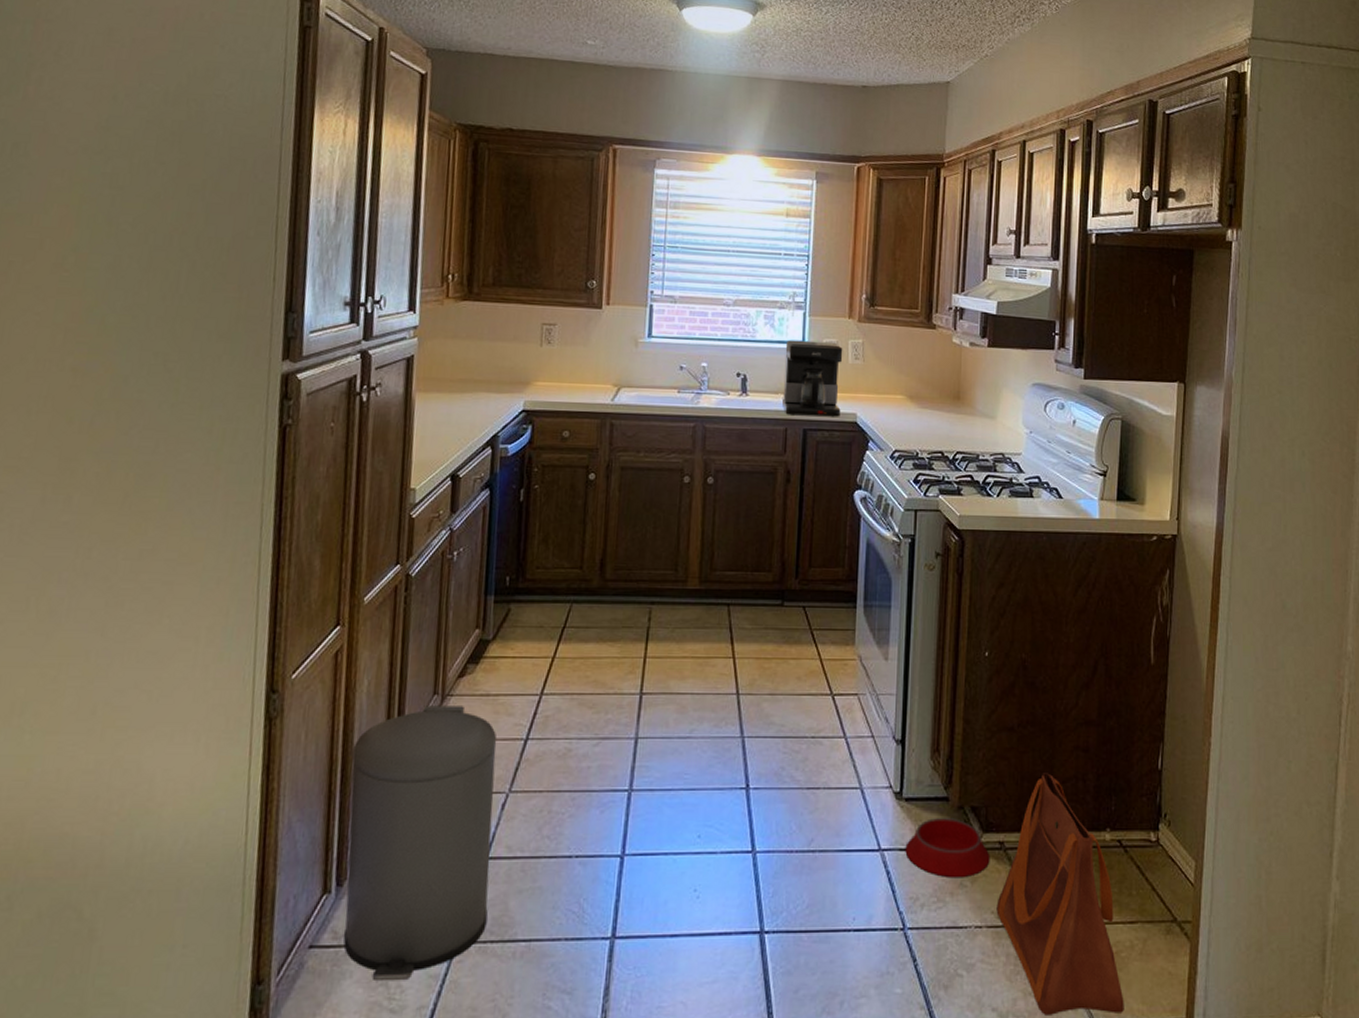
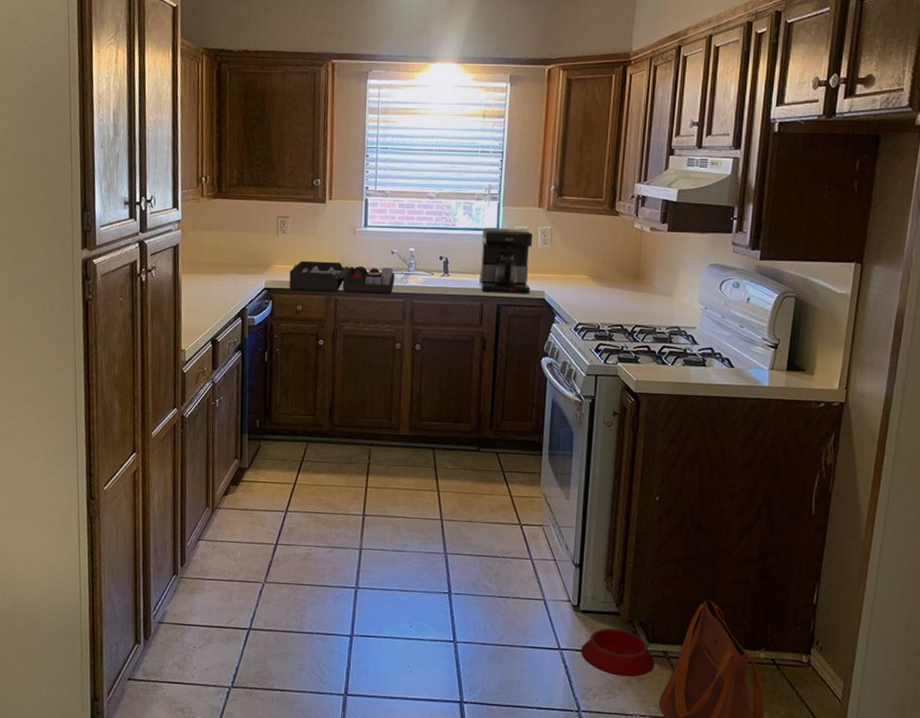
pedal bin: present [343,705,497,982] -> none [149,515,254,709]
tool set: none [553,376,684,419] -> present [289,260,395,295]

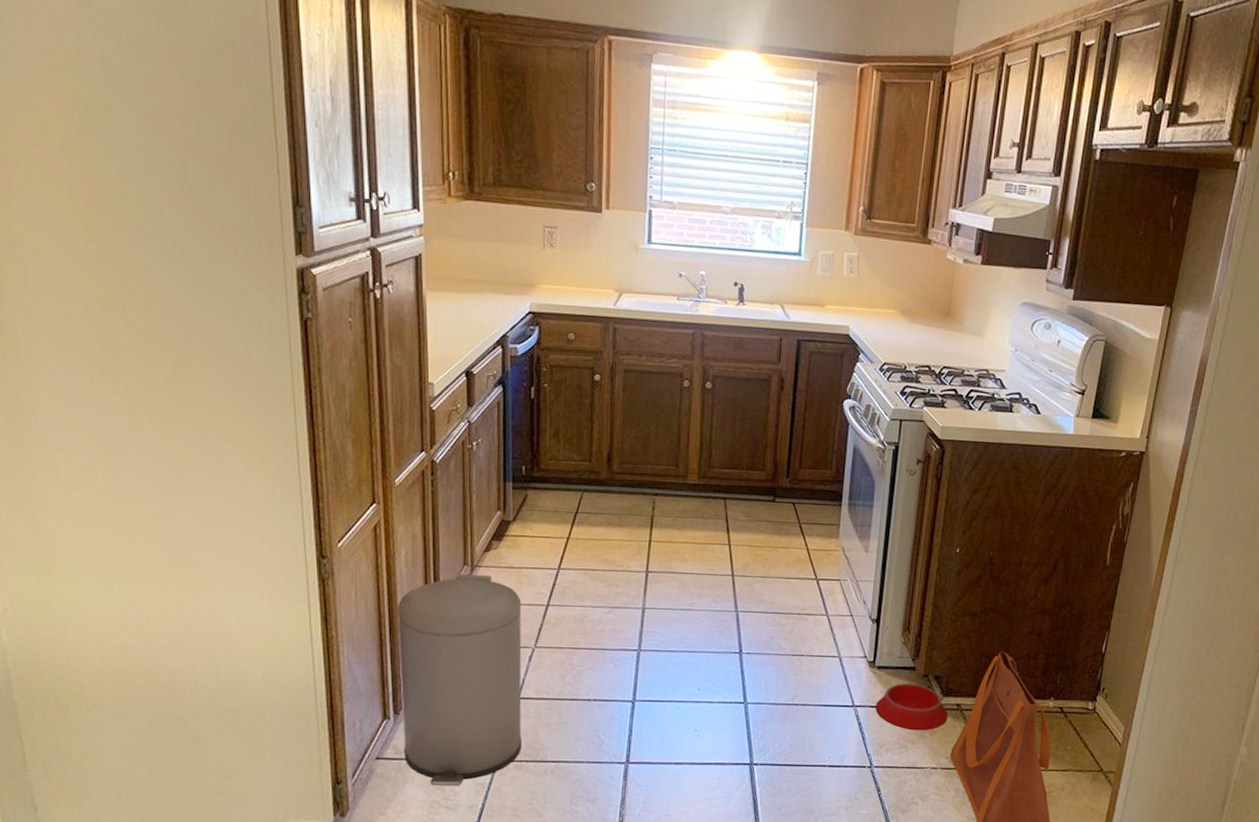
pedal bin: none [149,515,254,709] -> present [397,574,522,787]
tool set: present [289,260,395,295] -> none [558,280,683,325]
coffee maker: present [478,227,533,295] -> none [777,250,839,330]

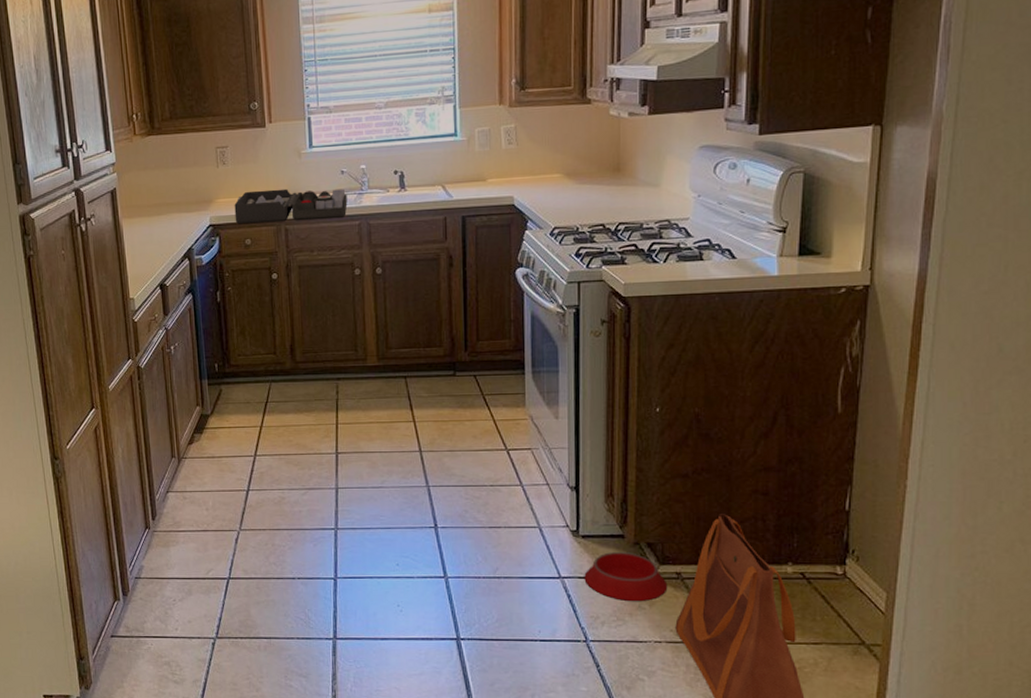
pedal bin: present [397,574,522,787] -> none [118,466,236,662]
tool set: none [558,280,683,325] -> present [234,188,348,225]

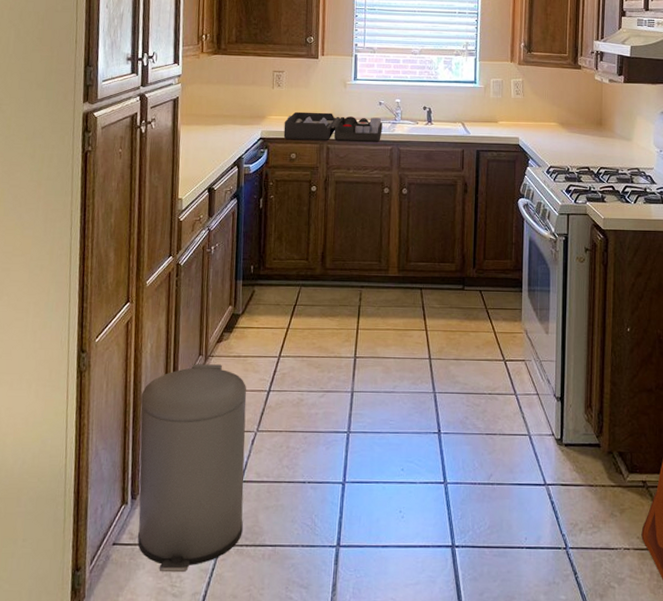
pedal bin: none [118,466,236,662] -> present [138,364,247,573]
pet bowl: present [584,552,668,601] -> none [566,461,635,508]

